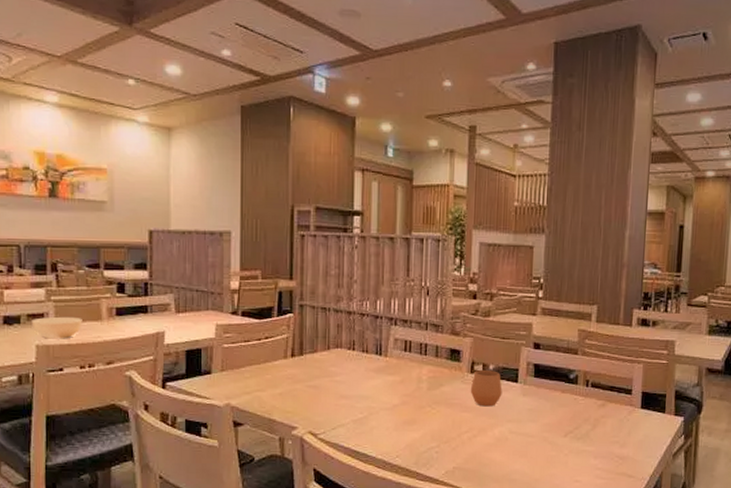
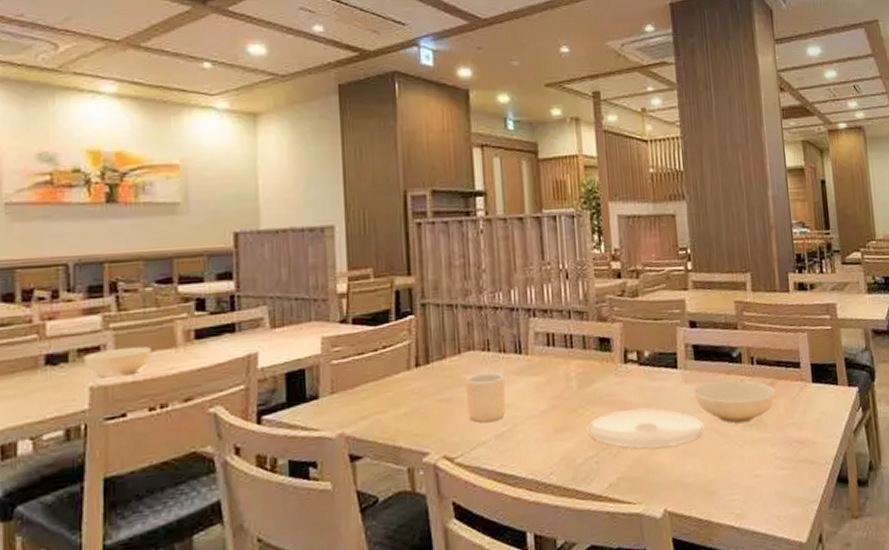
mug: none [331,367,366,408] -> present [464,372,506,422]
plate: none [431,413,536,448] -> present [586,408,705,450]
cup: present [470,369,502,407] -> none [626,357,662,401]
bowl: none [529,397,605,436] -> present [692,379,776,424]

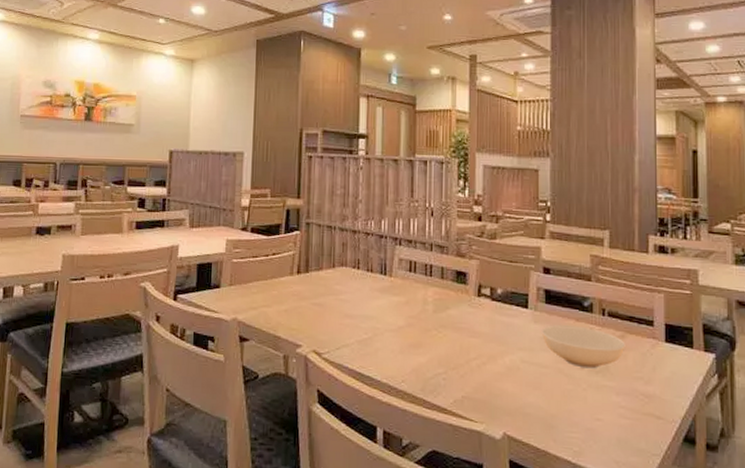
bowl: present [83,346,151,378] -> none [60,228,105,250]
mug: present [464,372,506,422] -> none [336,286,370,328]
plate: present [586,408,705,450] -> none [437,338,551,379]

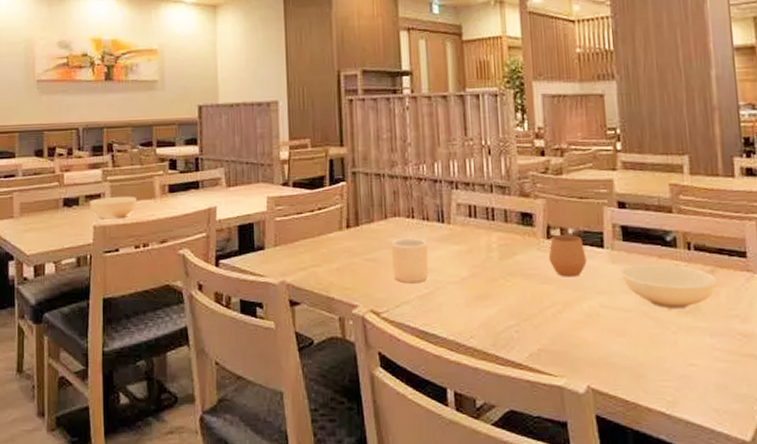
bowl: none [60,228,105,250] -> present [89,196,137,220]
mug: none [336,286,370,328] -> present [390,237,429,282]
cup: none [478,293,512,333] -> present [548,234,587,277]

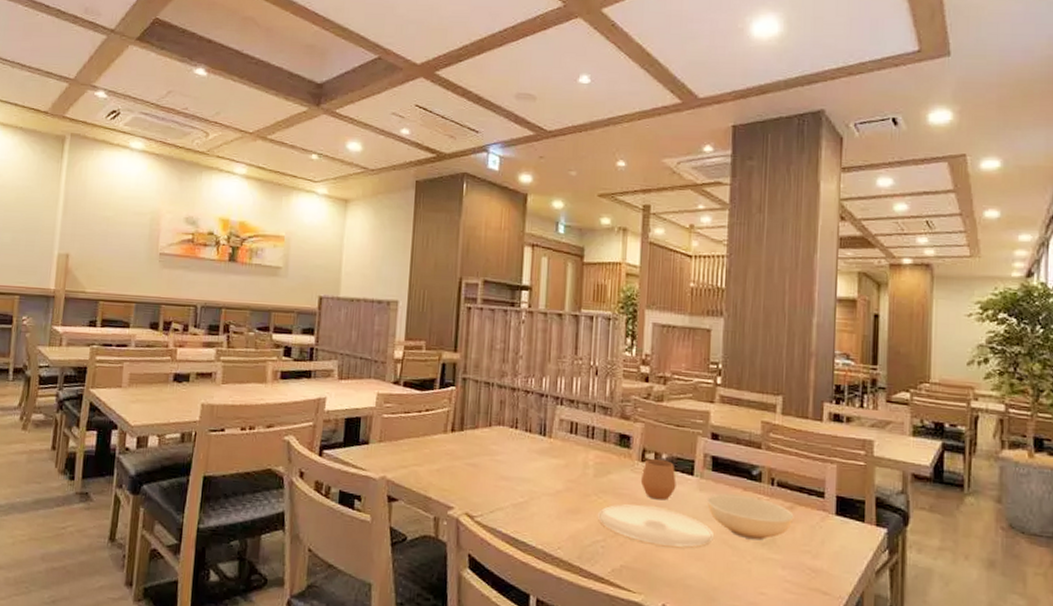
bowl: present [89,196,137,220] -> none [199,376,248,400]
mug: present [390,237,429,282] -> none [491,446,528,491]
plate: none [507,285,634,325] -> present [597,504,715,549]

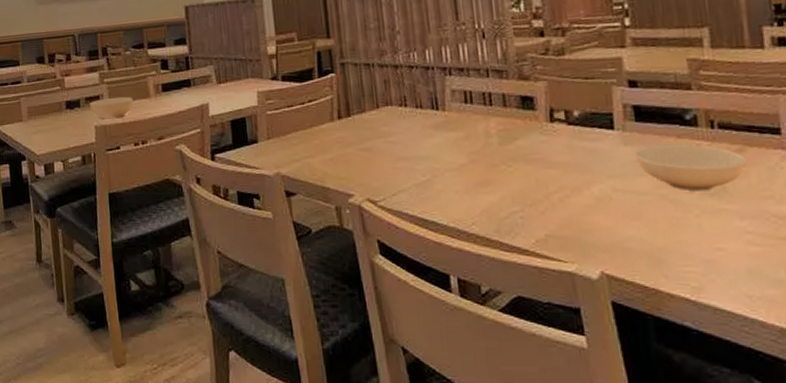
bowl: none [199,376,248,400] -> present [89,96,133,120]
plate: present [597,504,715,549] -> none [509,168,651,210]
cup: present [640,458,676,501] -> none [552,116,596,161]

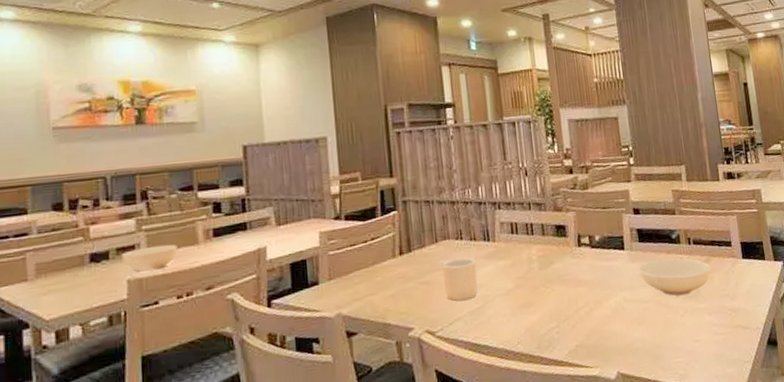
mug: none [384,126,425,171] -> present [442,257,478,301]

